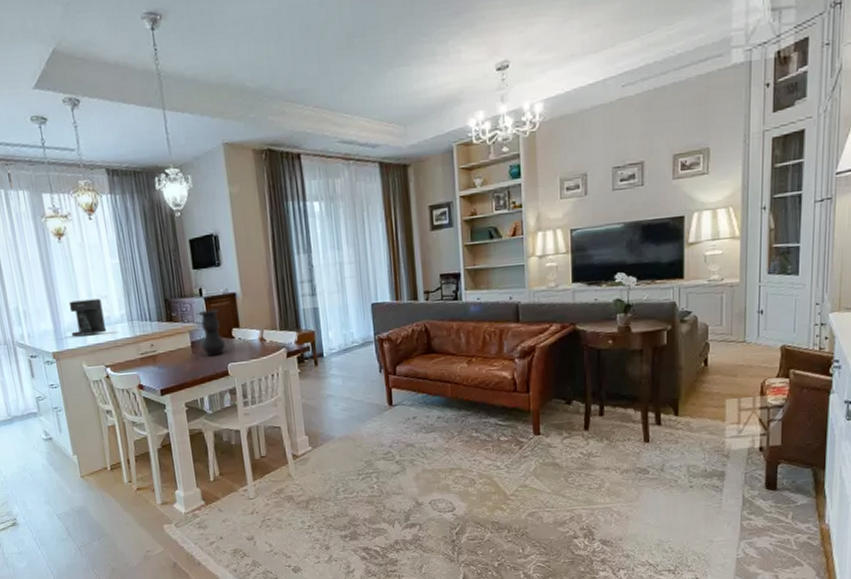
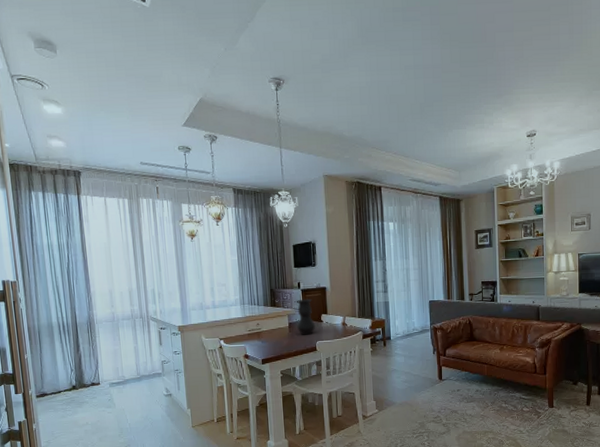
coffee maker: present [68,298,107,337] -> none [194,286,223,315]

